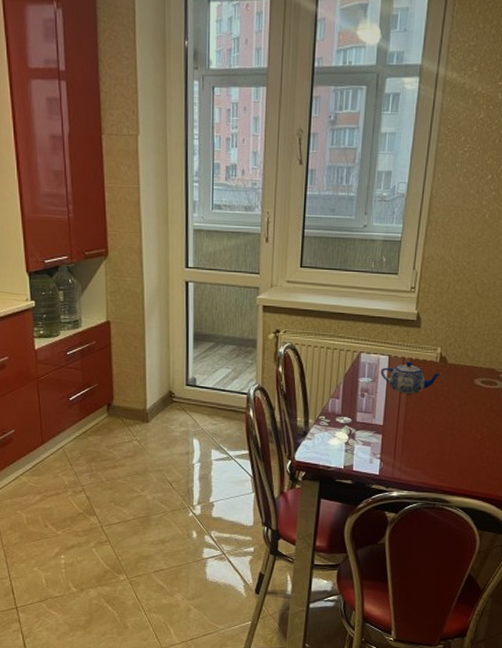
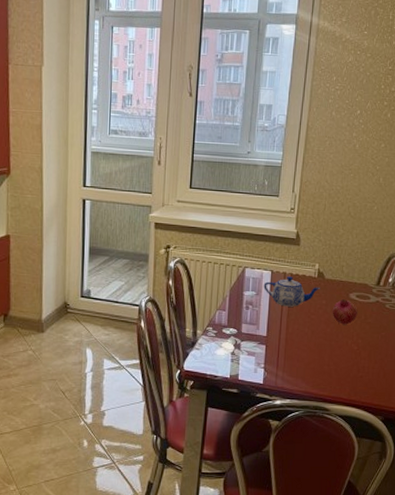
fruit: none [454,385,483,413] -> present [332,299,358,325]

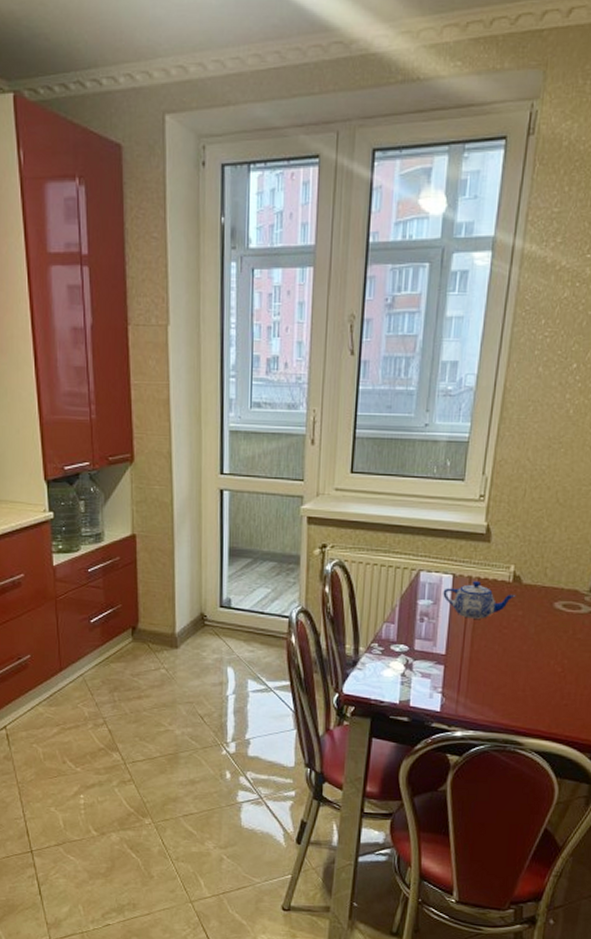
fruit: present [332,299,358,325] -> none [530,609,565,641]

